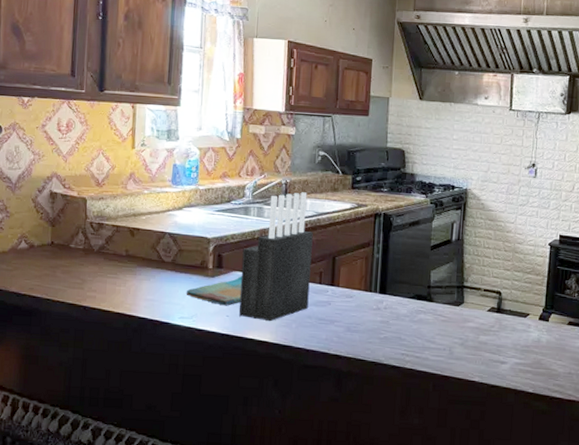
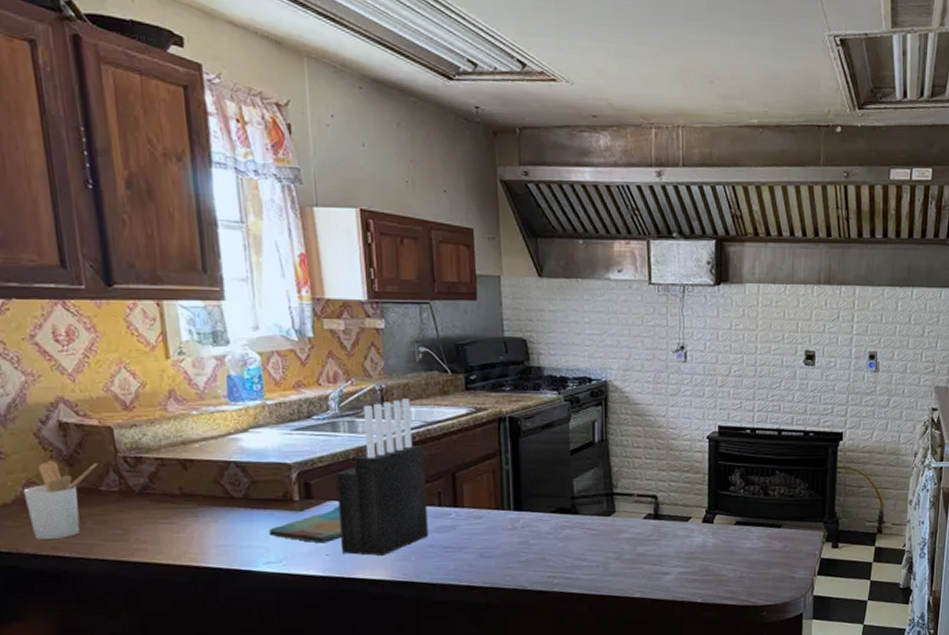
utensil holder: none [17,221,72,283] -> present [23,461,98,541]

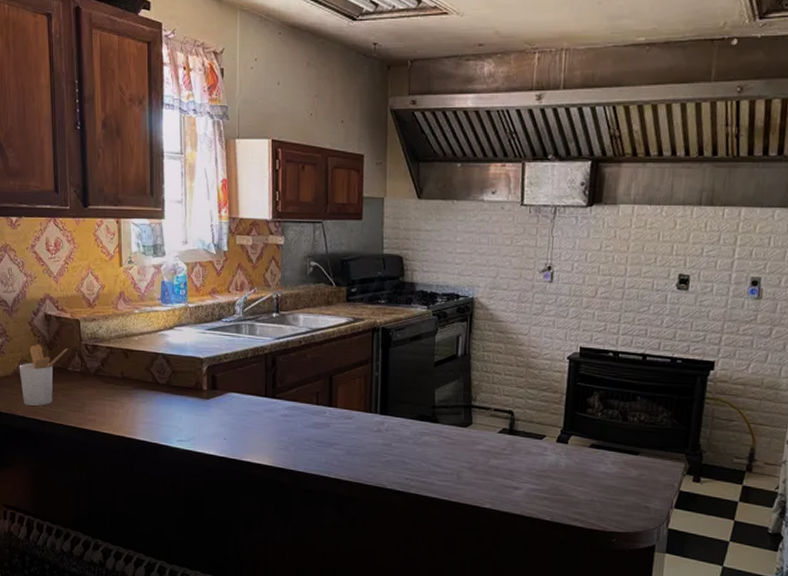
dish towel: present [268,506,341,544] -> none [182,397,237,429]
knife block: present [336,398,428,557] -> none [235,307,308,445]

